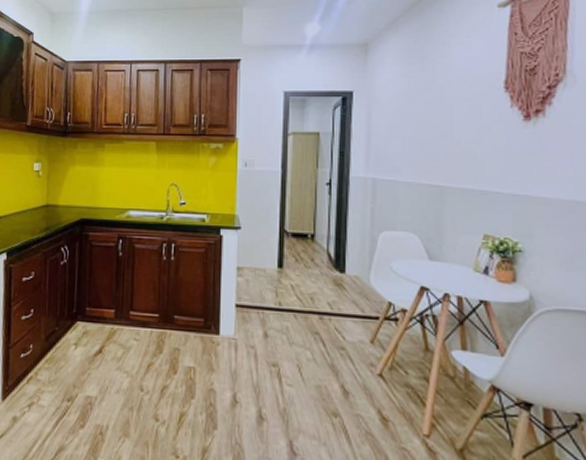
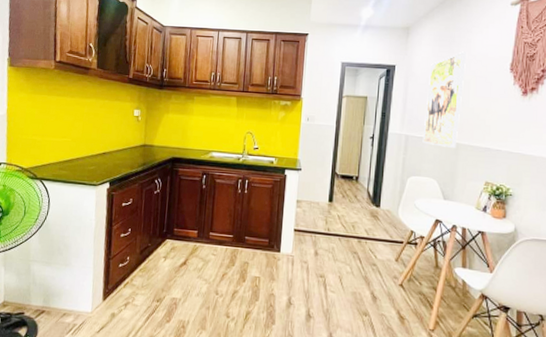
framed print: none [395,69,446,194] -> present [422,51,467,149]

